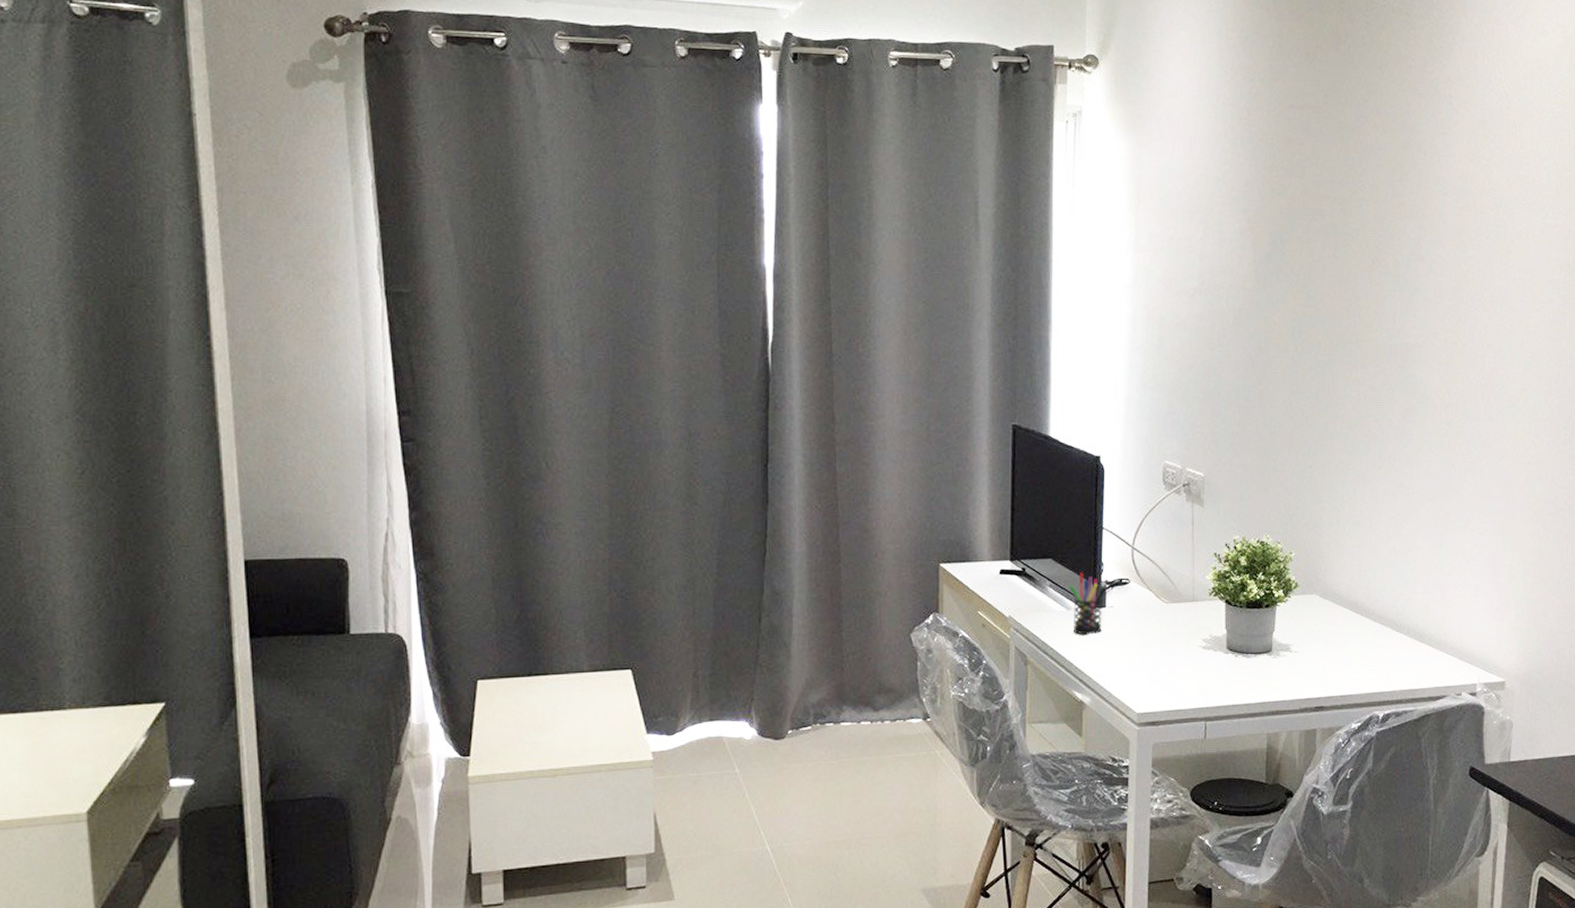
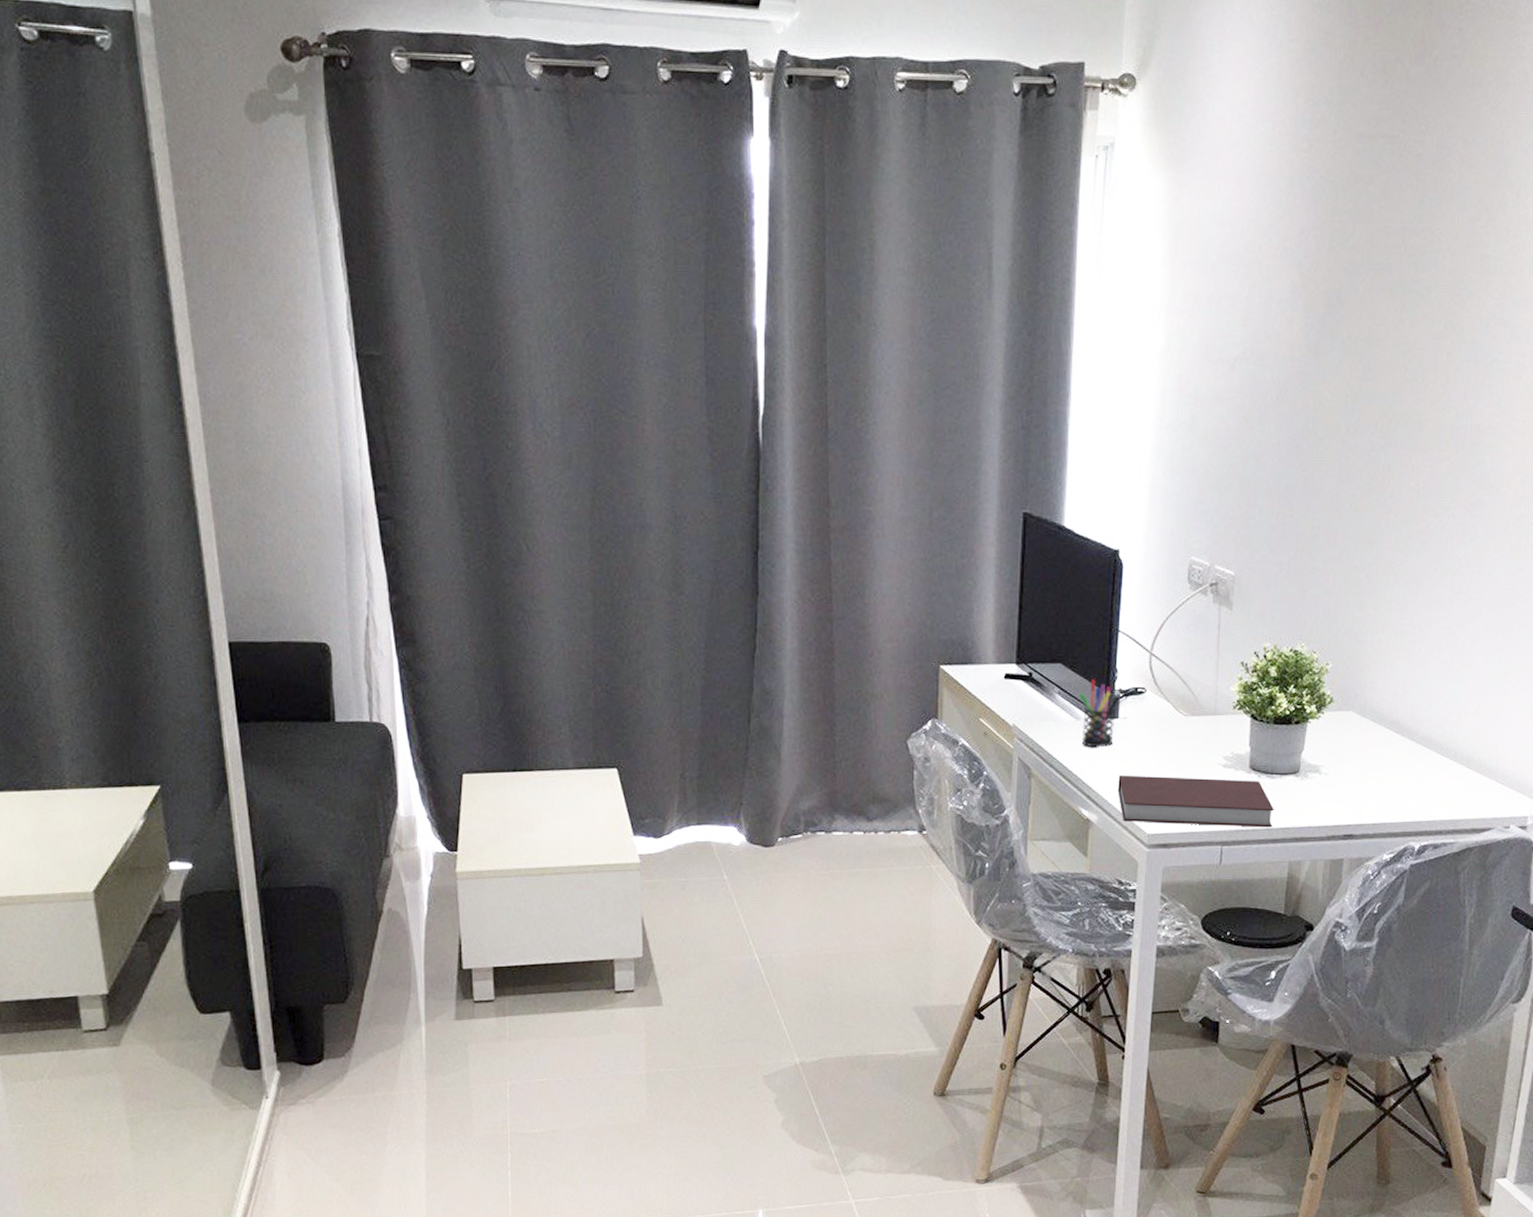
notebook: none [1108,659,1251,703] -> present [1118,775,1274,828]

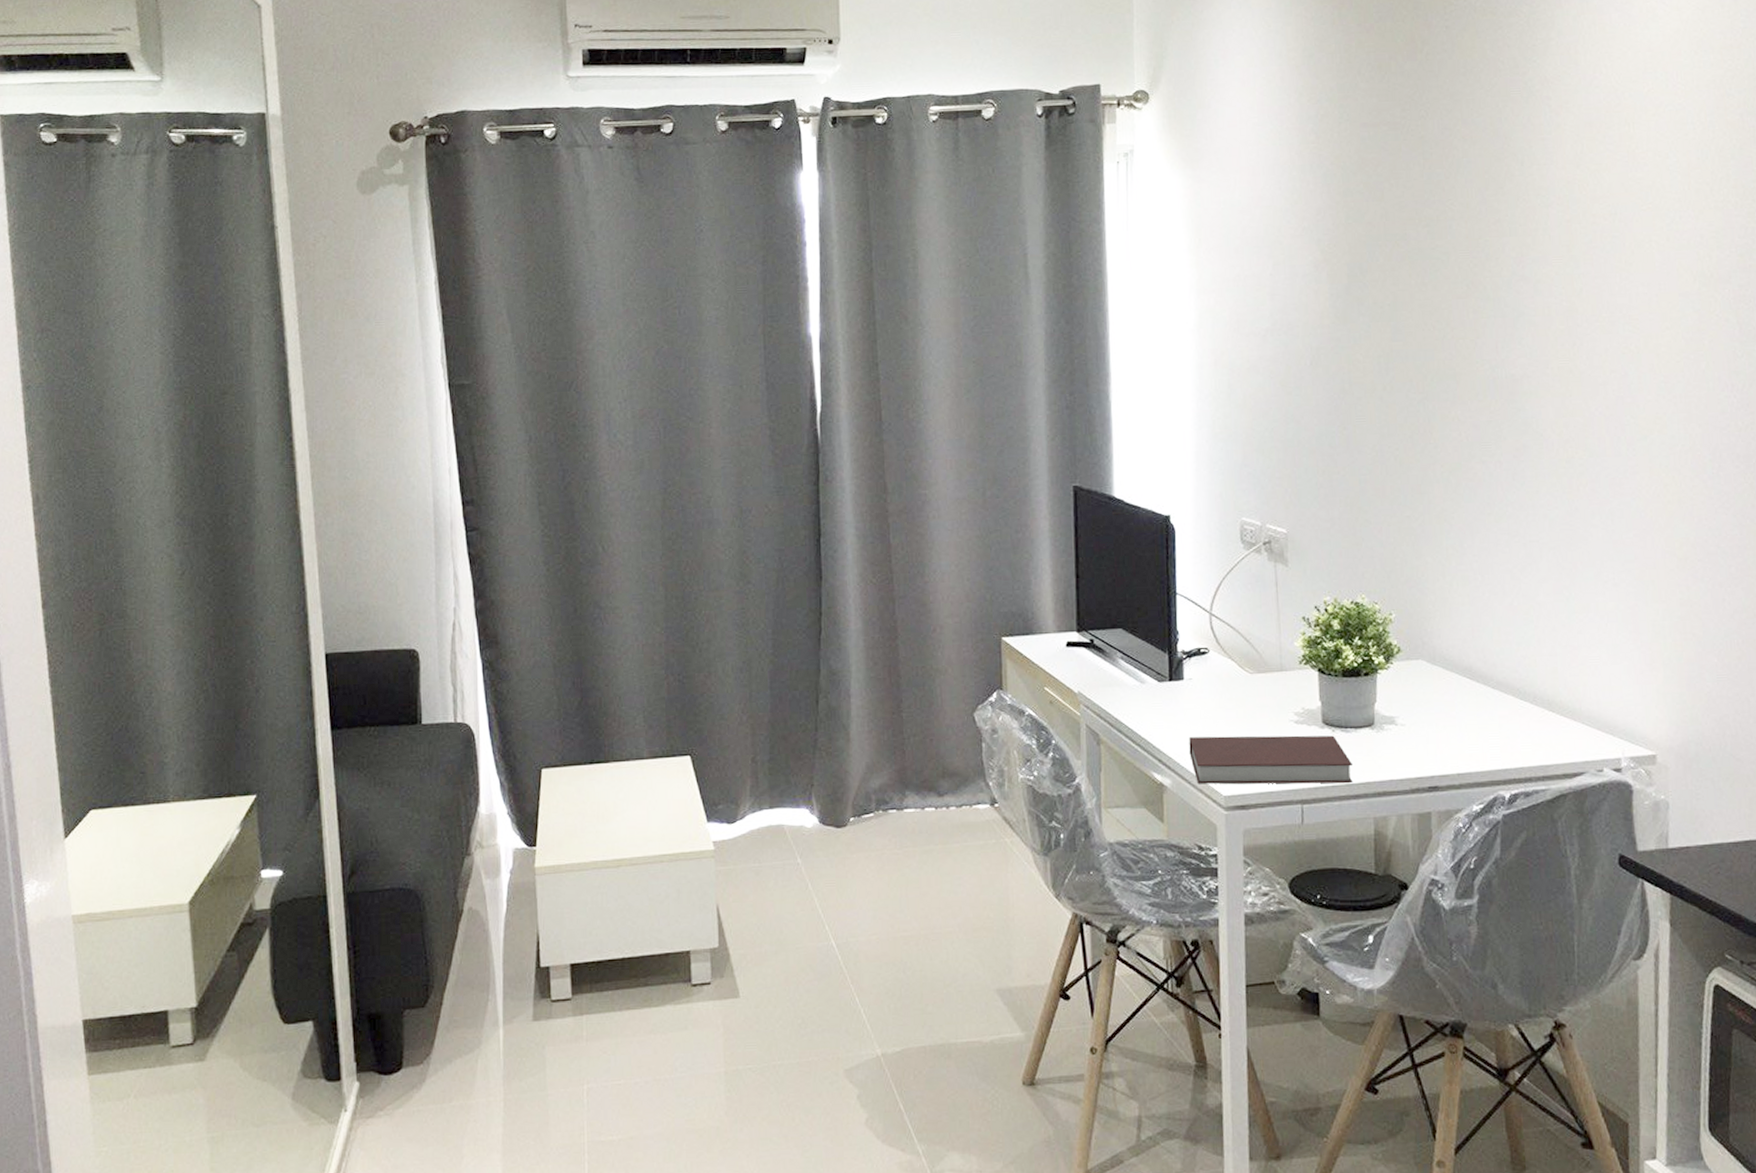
pen holder: present [1079,678,1116,748] -> none [1142,642,1181,711]

